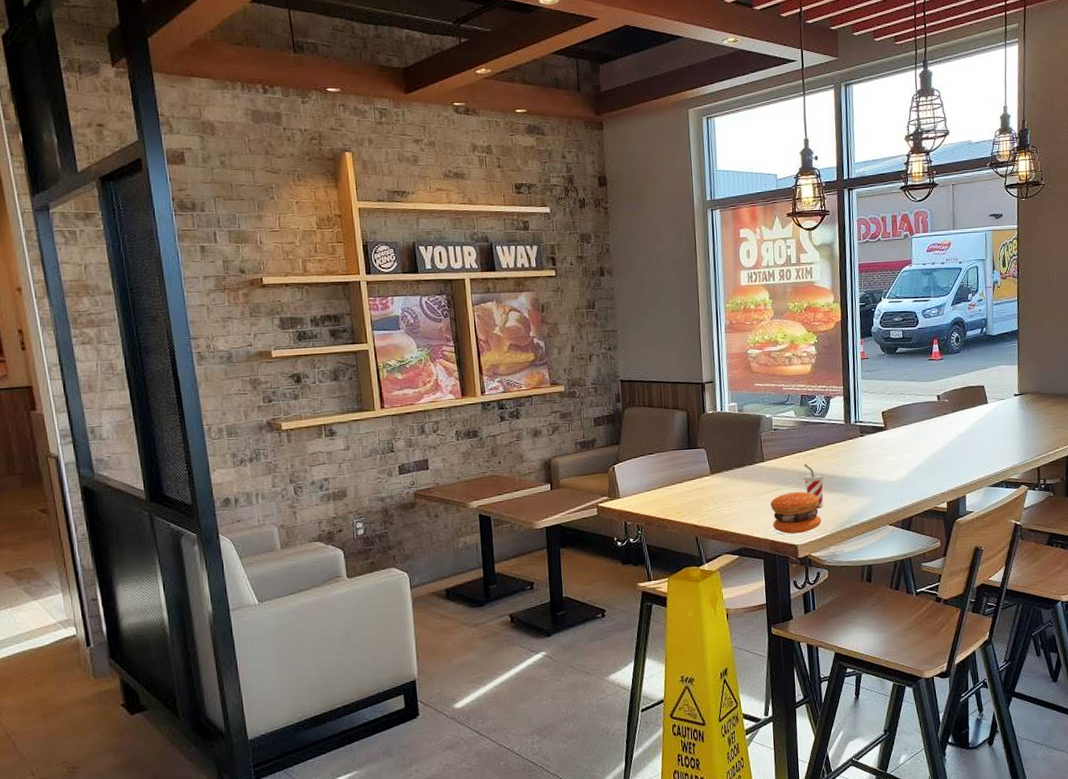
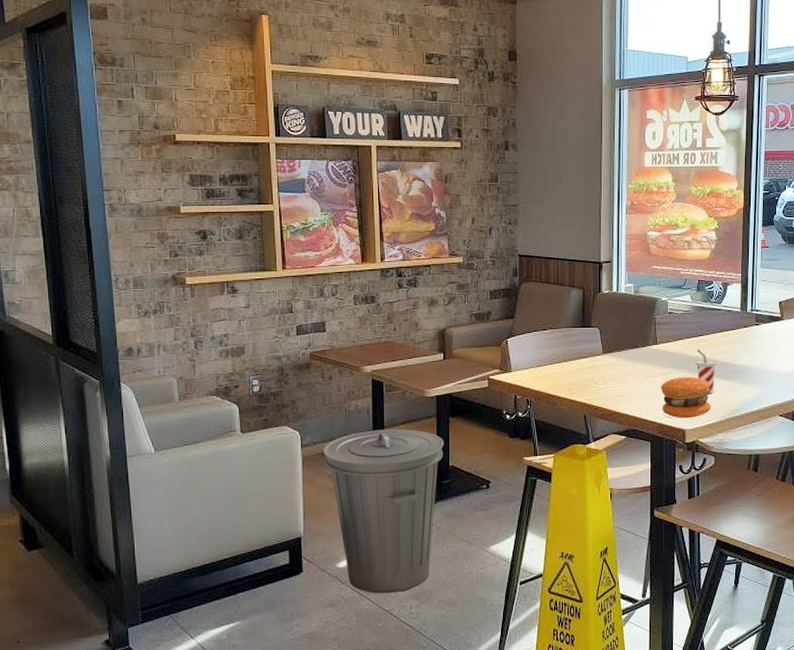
trash can: none [432,562,557,732] -> present [322,429,445,594]

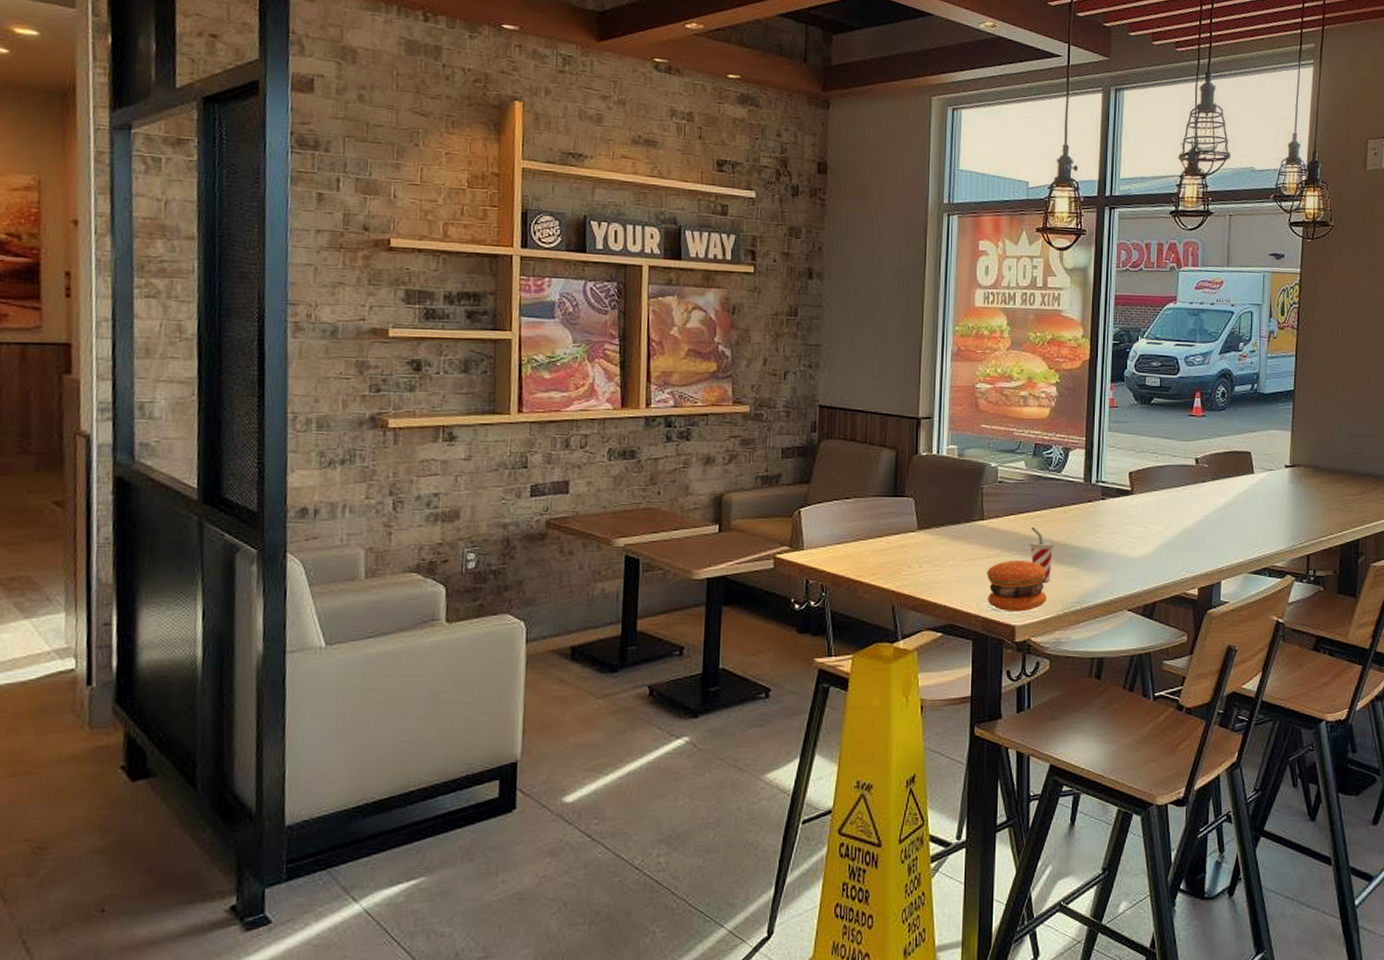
trash can: present [322,429,445,594] -> none [554,620,714,838]

